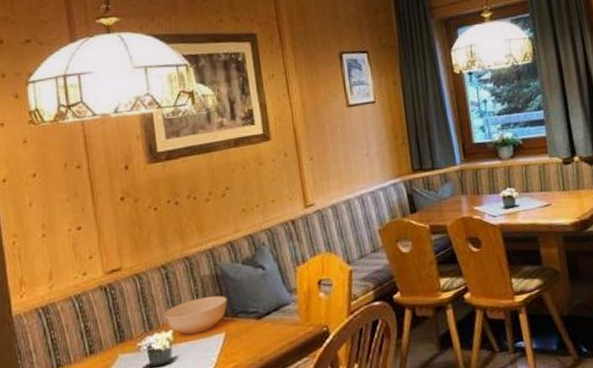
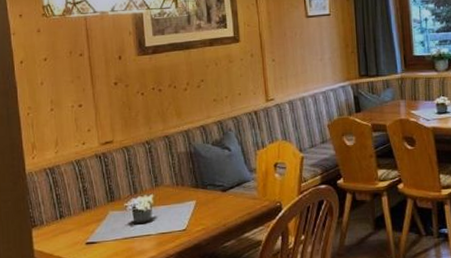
bowl: present [164,295,228,335] -> none [147,169,199,200]

